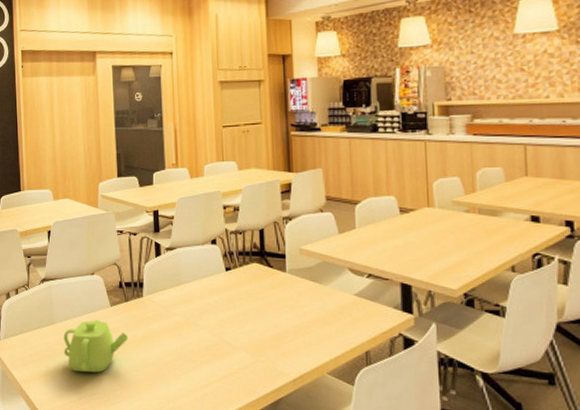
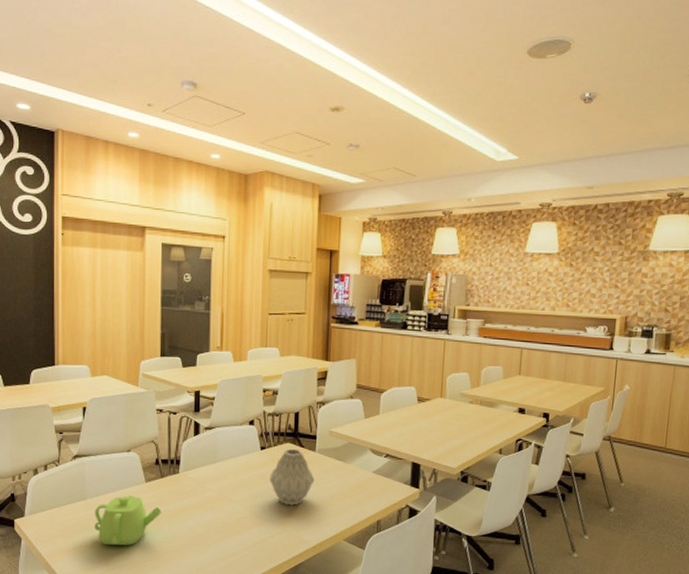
vase: none [238,269,288,333] -> present [270,448,315,506]

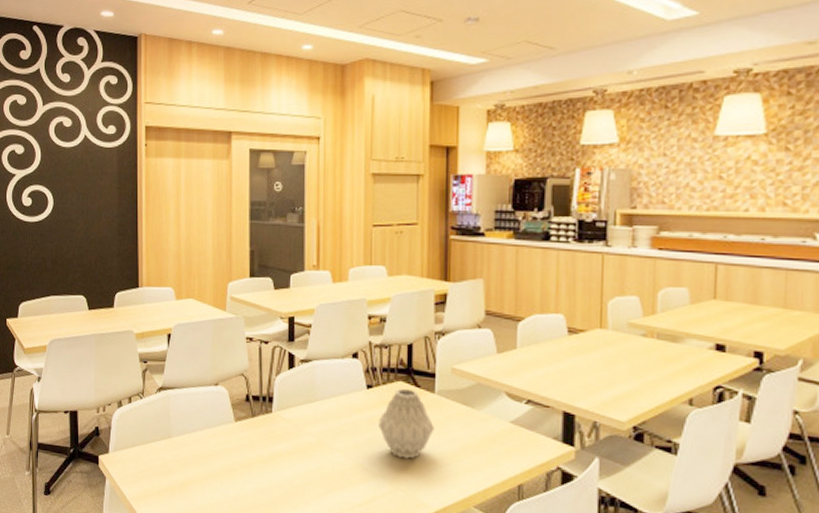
teapot: present [95,495,162,546] -> none [181,435,254,494]

